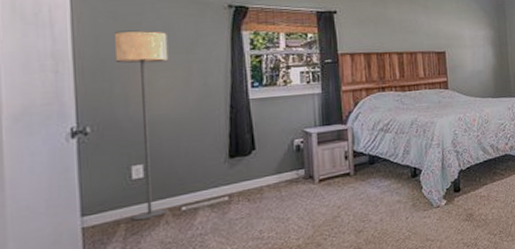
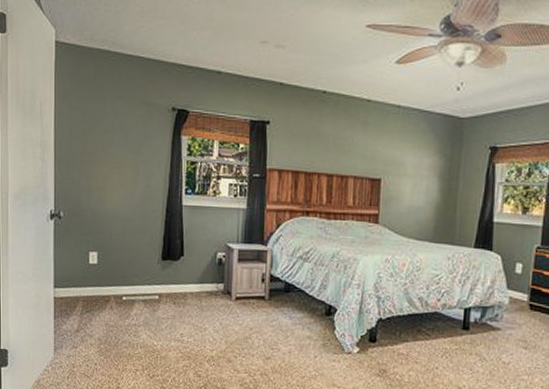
floor lamp: present [114,30,169,221] -> none [82,127,122,301]

